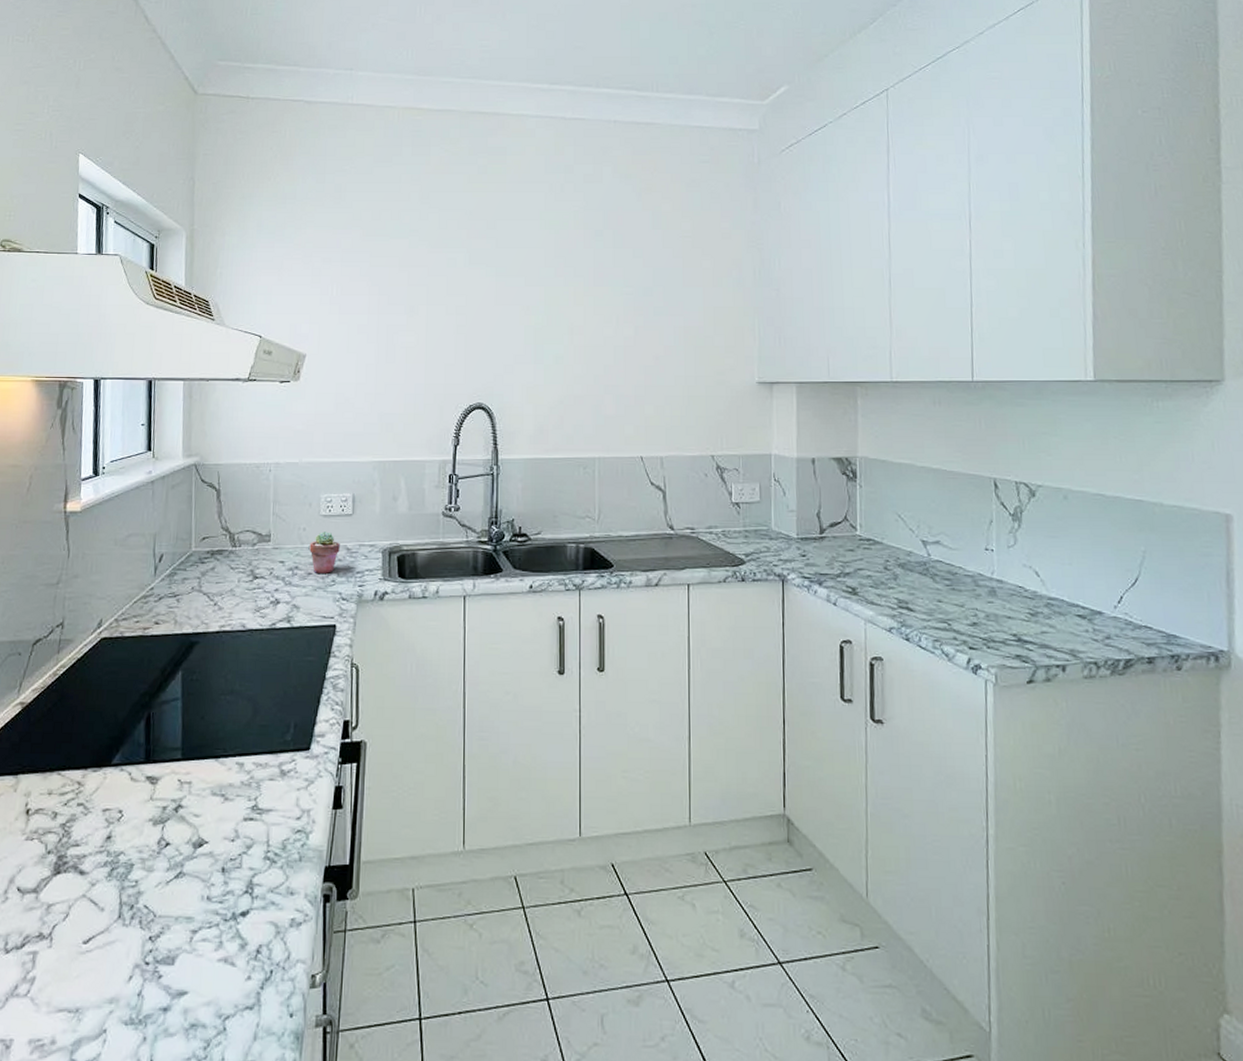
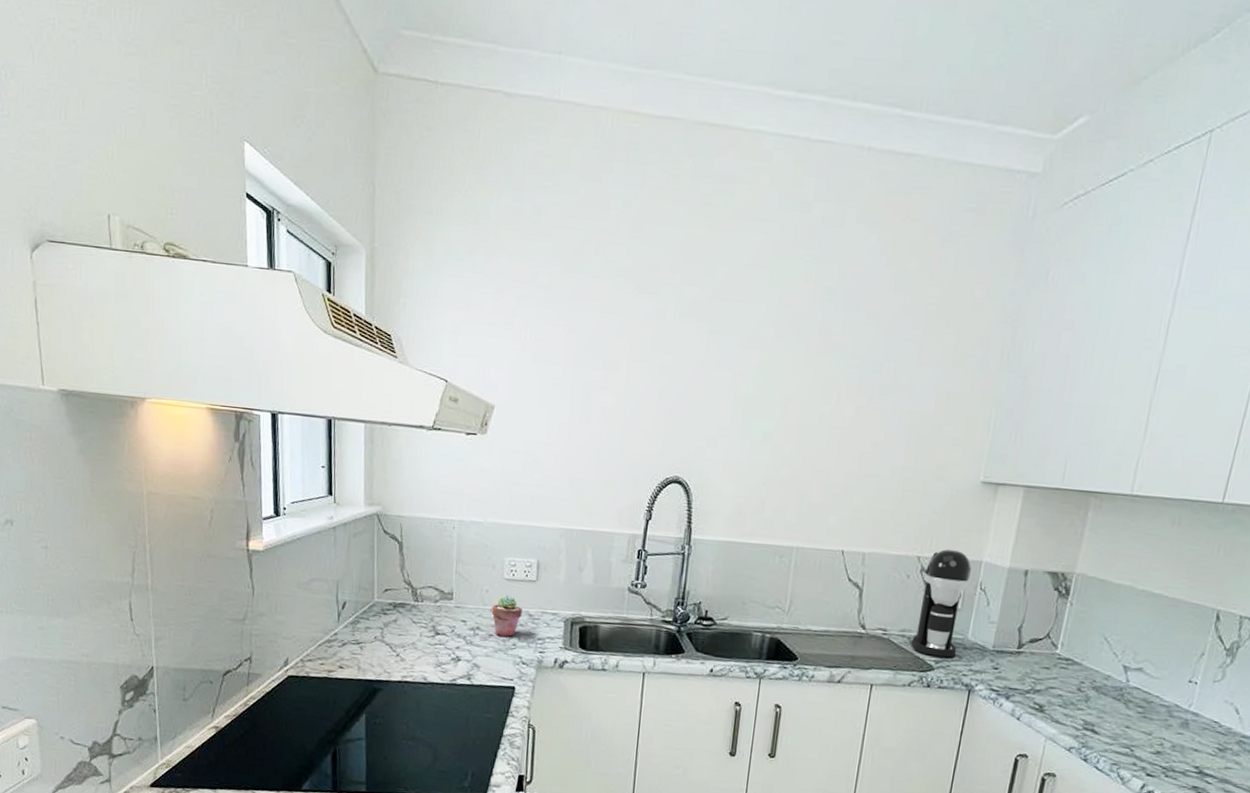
coffee maker: none [719,445,764,550] -> present [911,548,971,658]

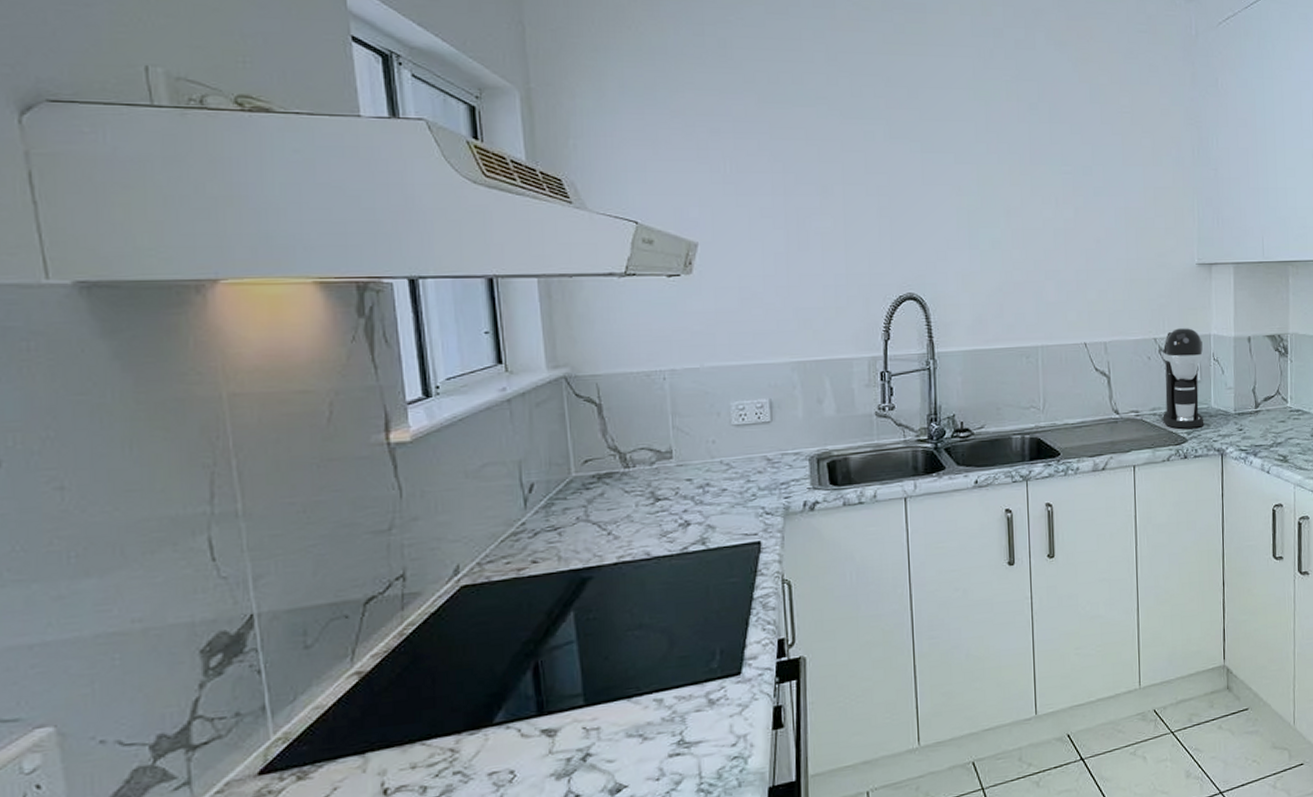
potted succulent: present [491,595,522,637] -> none [722,442,759,489]

